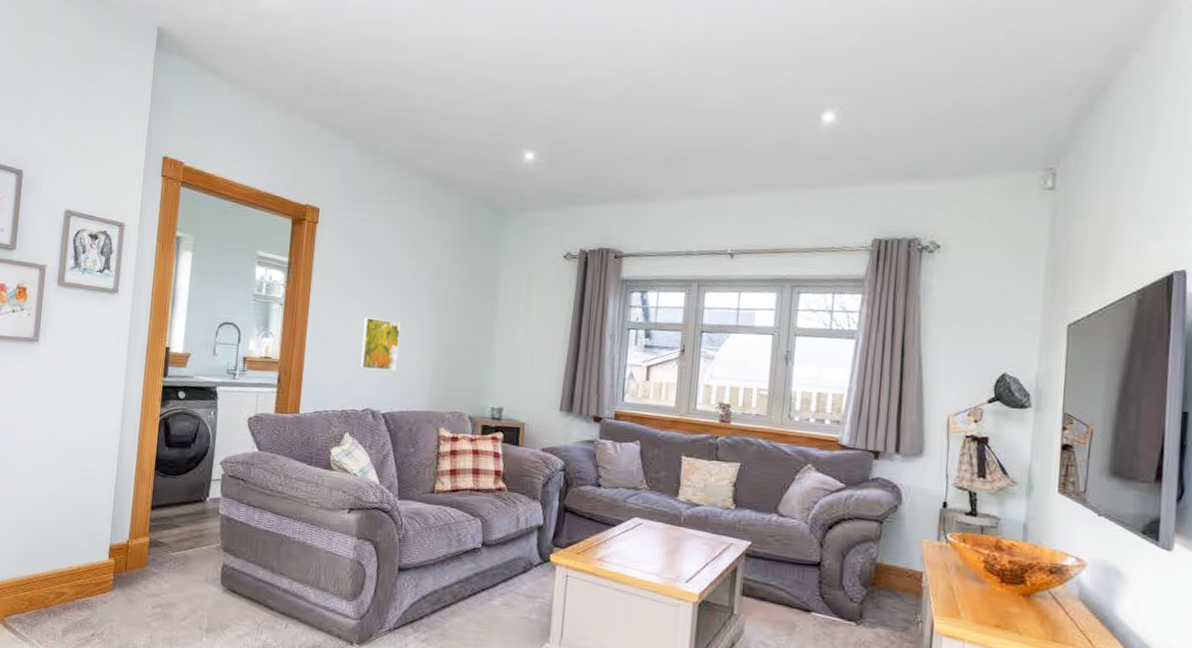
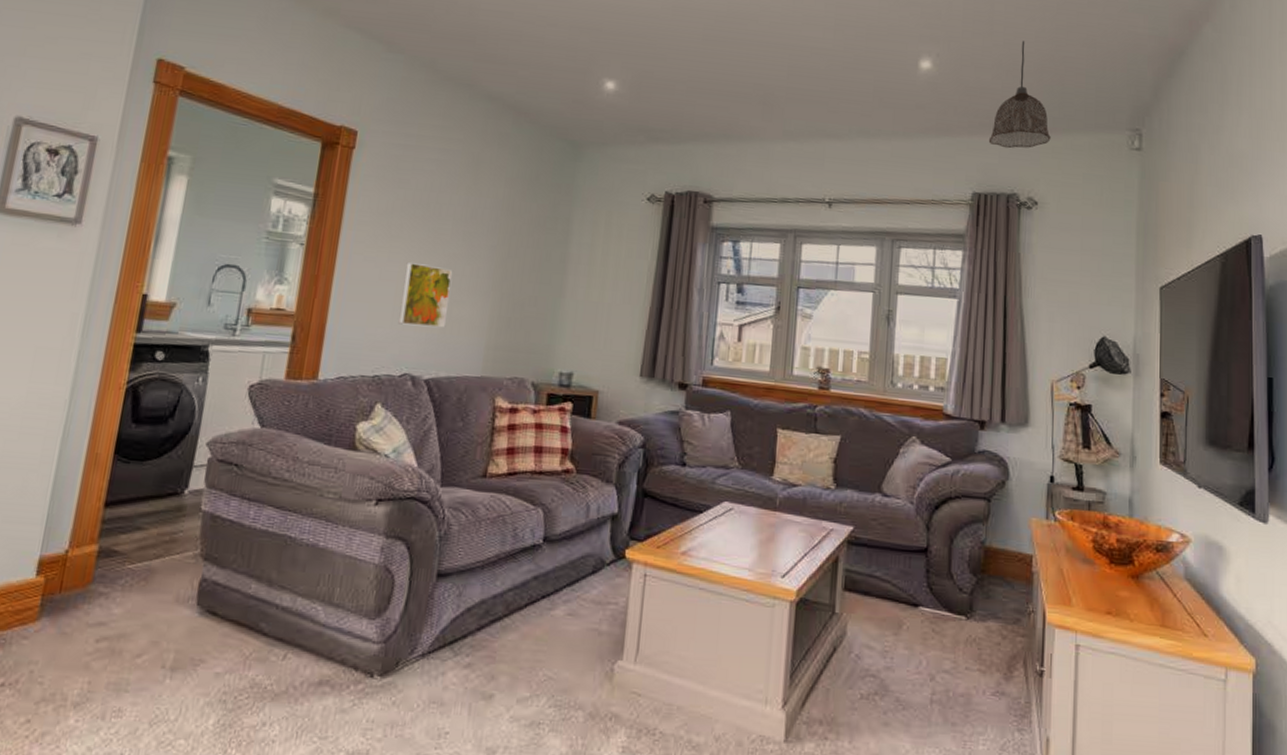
pendant lamp: none [891,86,957,195] -> present [988,40,1051,149]

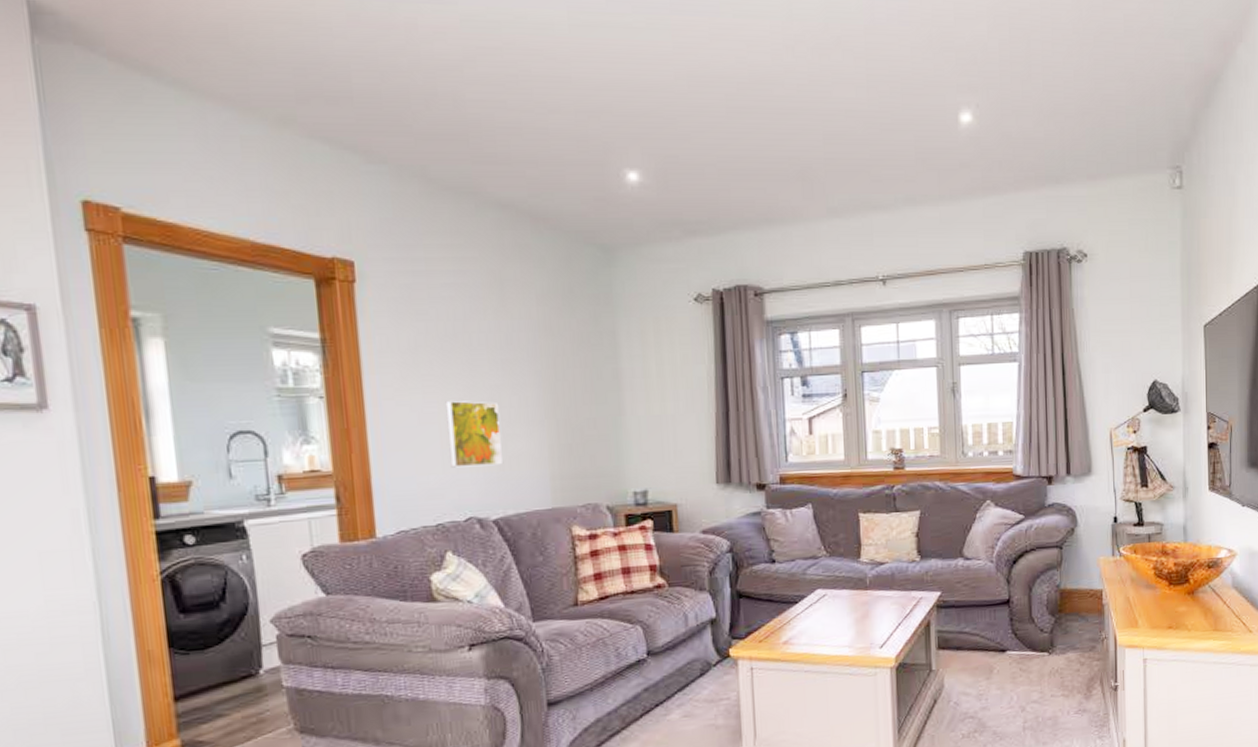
pendant lamp: present [988,40,1051,149] -> none [1035,81,1096,201]

